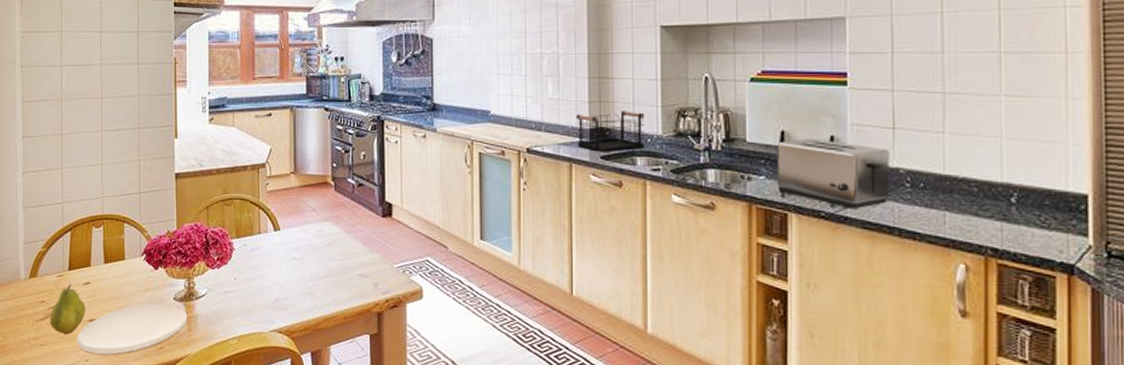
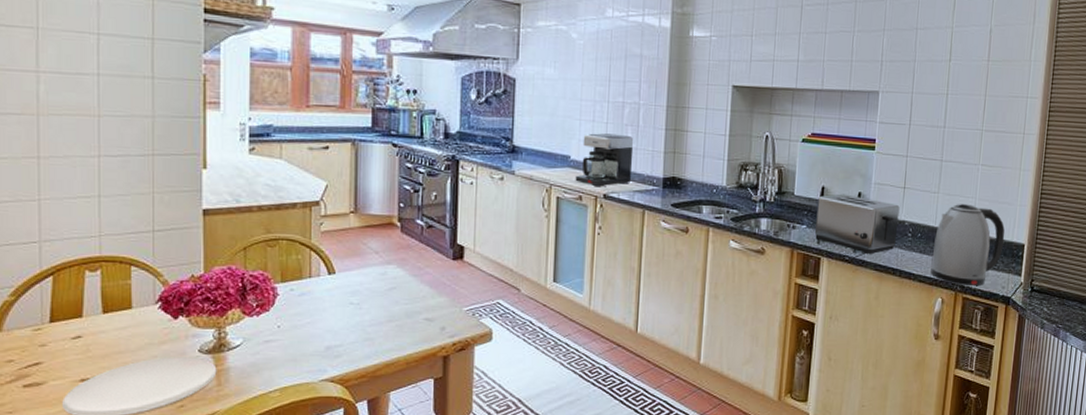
fruit: present [50,283,86,335] -> none [22,338,75,398]
coffee maker: none [496,86,556,141] -> present [575,133,634,187]
dish rack: present [575,110,645,152] -> none [651,162,713,201]
kettle: none [944,145,1054,250] -> present [930,204,1005,287]

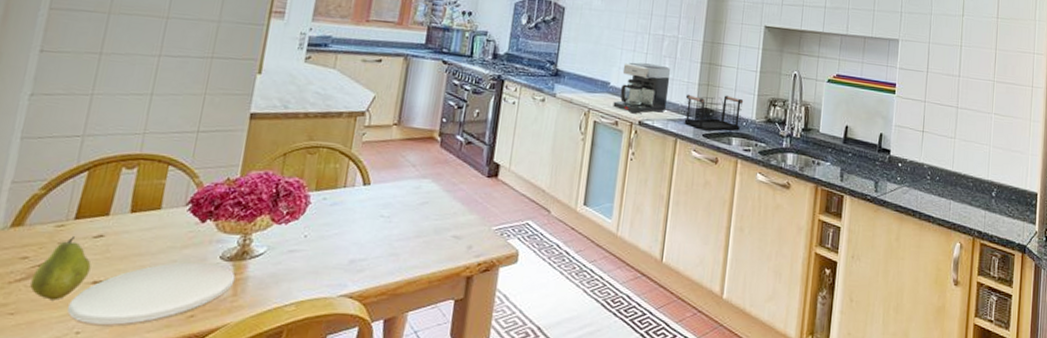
fruit: none [22,338,75,398] -> present [30,235,91,300]
dish rack: none [651,162,713,201] -> present [684,94,744,132]
toaster: present [814,193,900,255] -> none [838,133,919,195]
kettle: present [930,204,1005,287] -> none [949,150,1019,233]

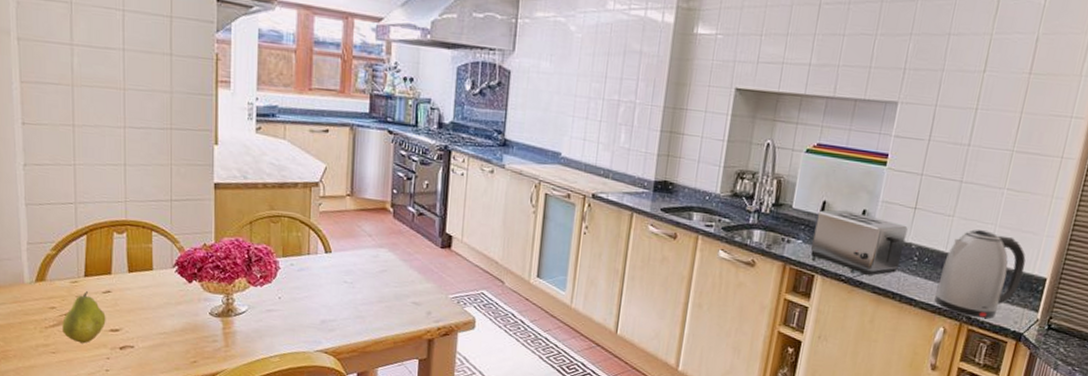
plate: present [67,262,236,327] -> none [95,316,225,368]
coffee maker: present [613,62,671,114] -> none [564,131,627,187]
dish rack: present [684,94,744,132] -> none [641,165,708,206]
toaster: none [838,133,919,195] -> present [810,210,908,276]
kettle: none [949,150,1019,233] -> present [934,229,1026,319]

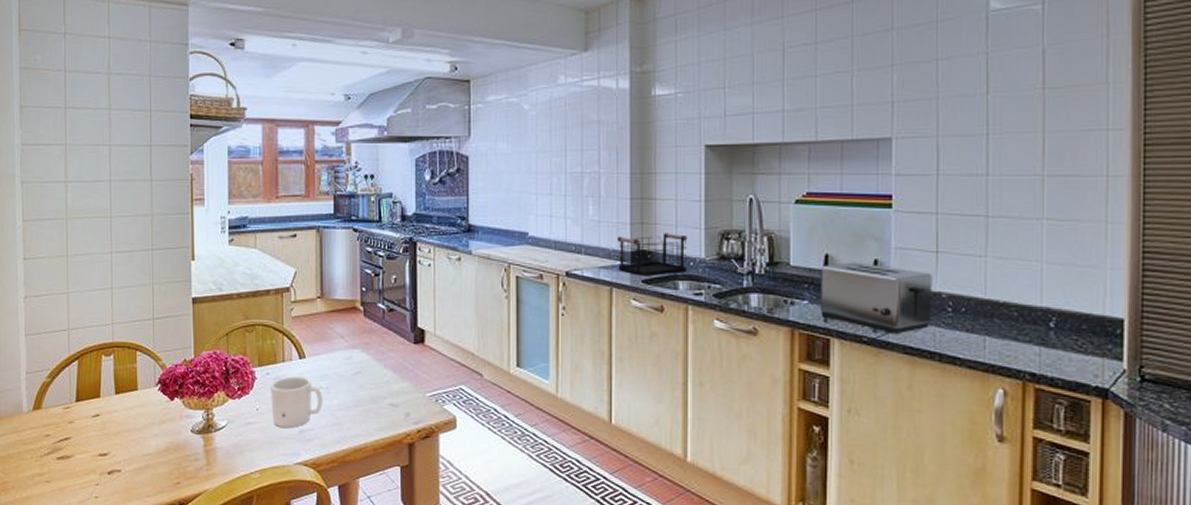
fruit: present [62,290,106,344] -> none [56,415,95,470]
mug: none [294,269,347,318] -> present [271,376,323,429]
dish rack: none [641,165,708,206] -> present [616,233,688,276]
kettle: present [934,229,1026,319] -> none [984,269,1092,375]

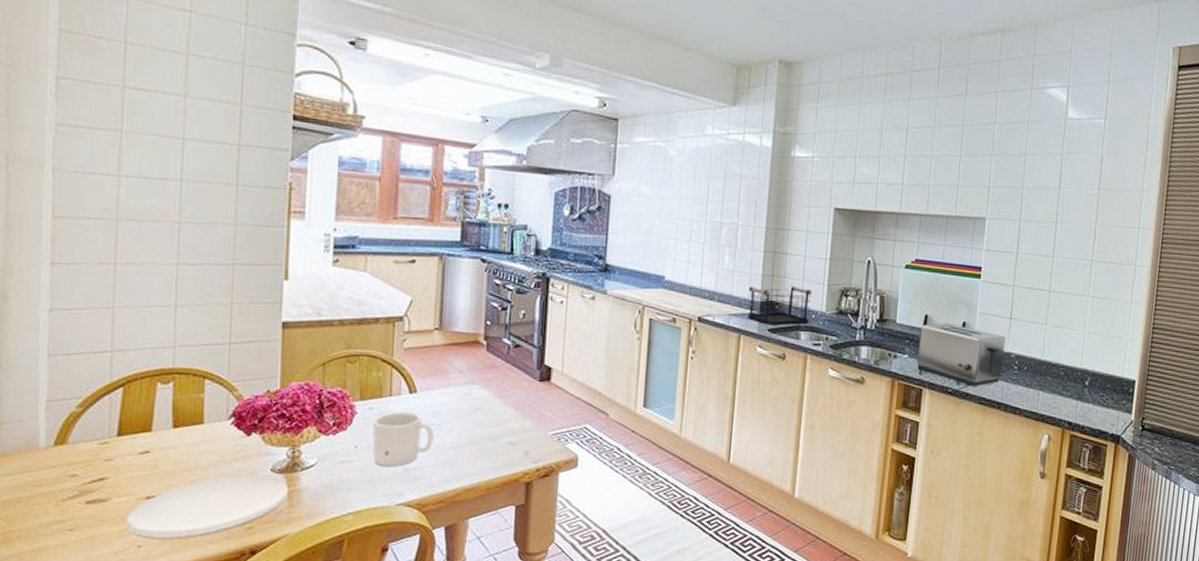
plate: none [86,436,206,492] -> present [126,475,289,540]

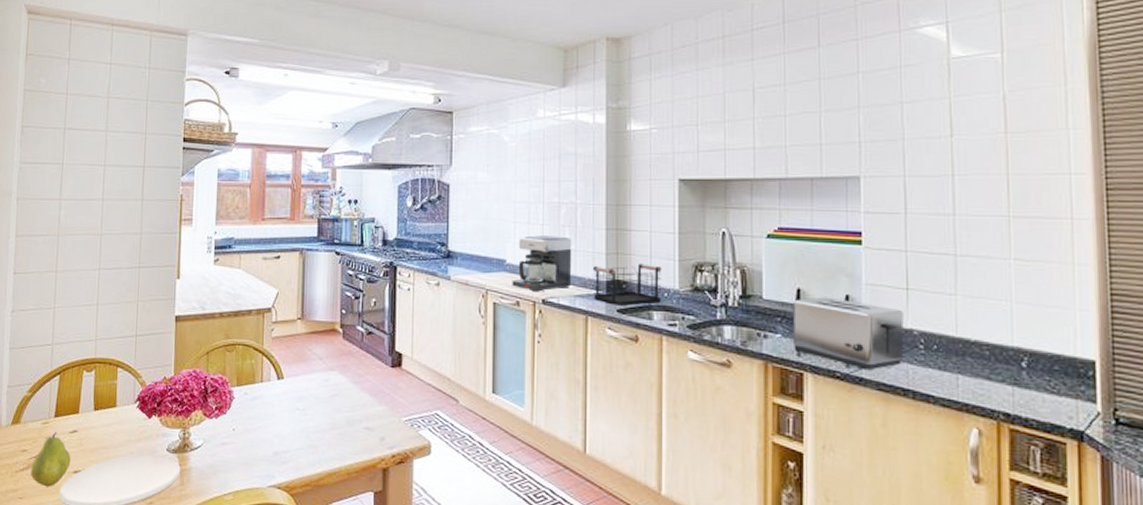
fruit: none [84,452,142,516] -> present [31,431,71,487]
mug: present [372,412,434,467] -> none [247,397,299,450]
coffee maker: none [669,253,731,310] -> present [512,235,572,292]

